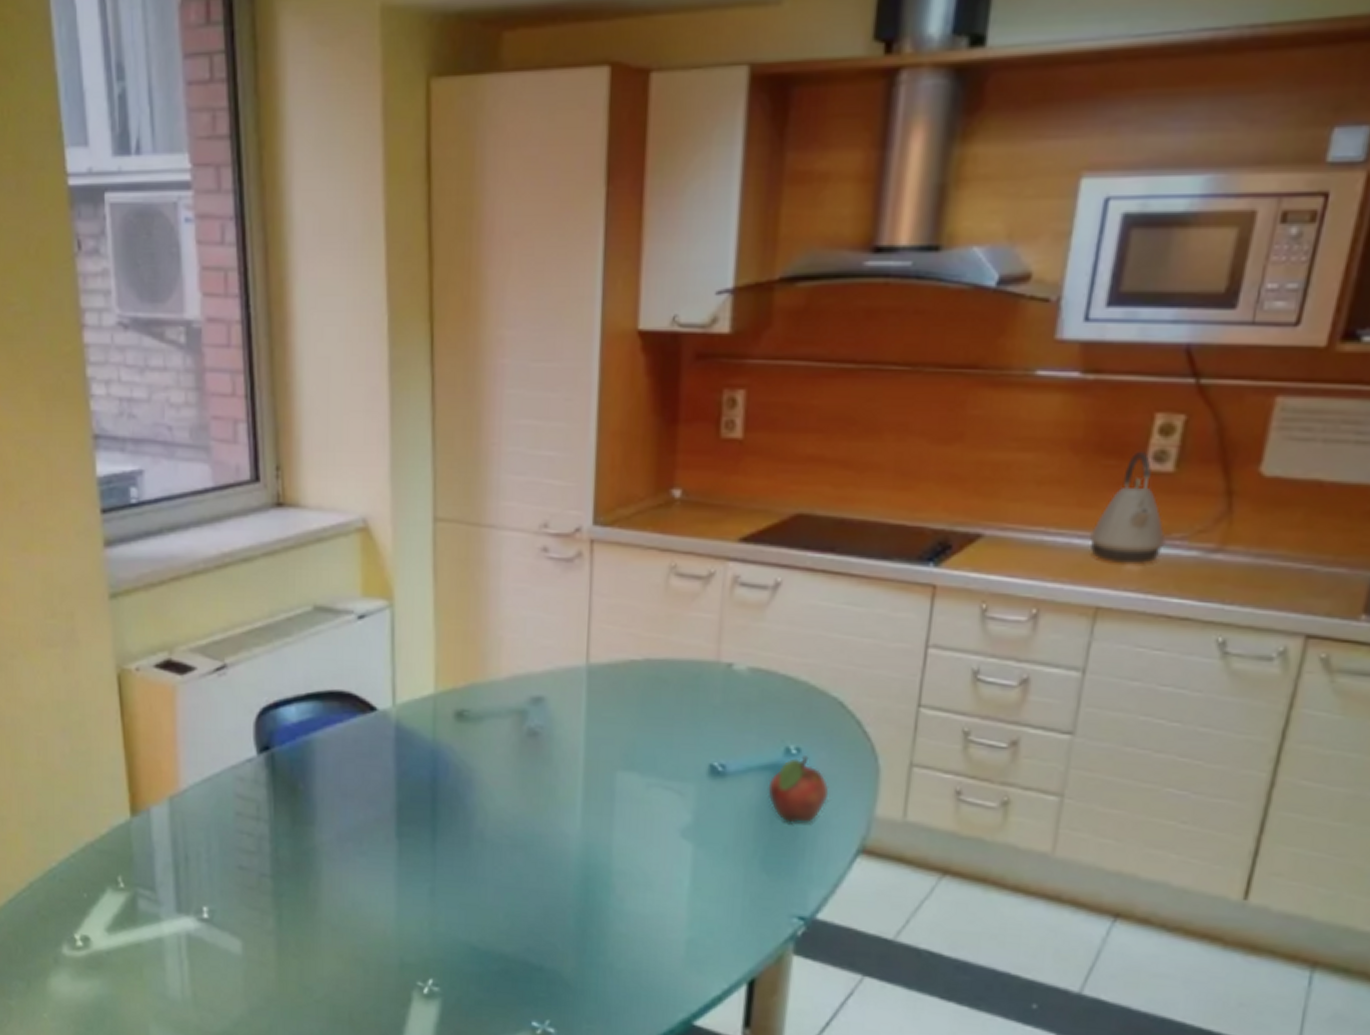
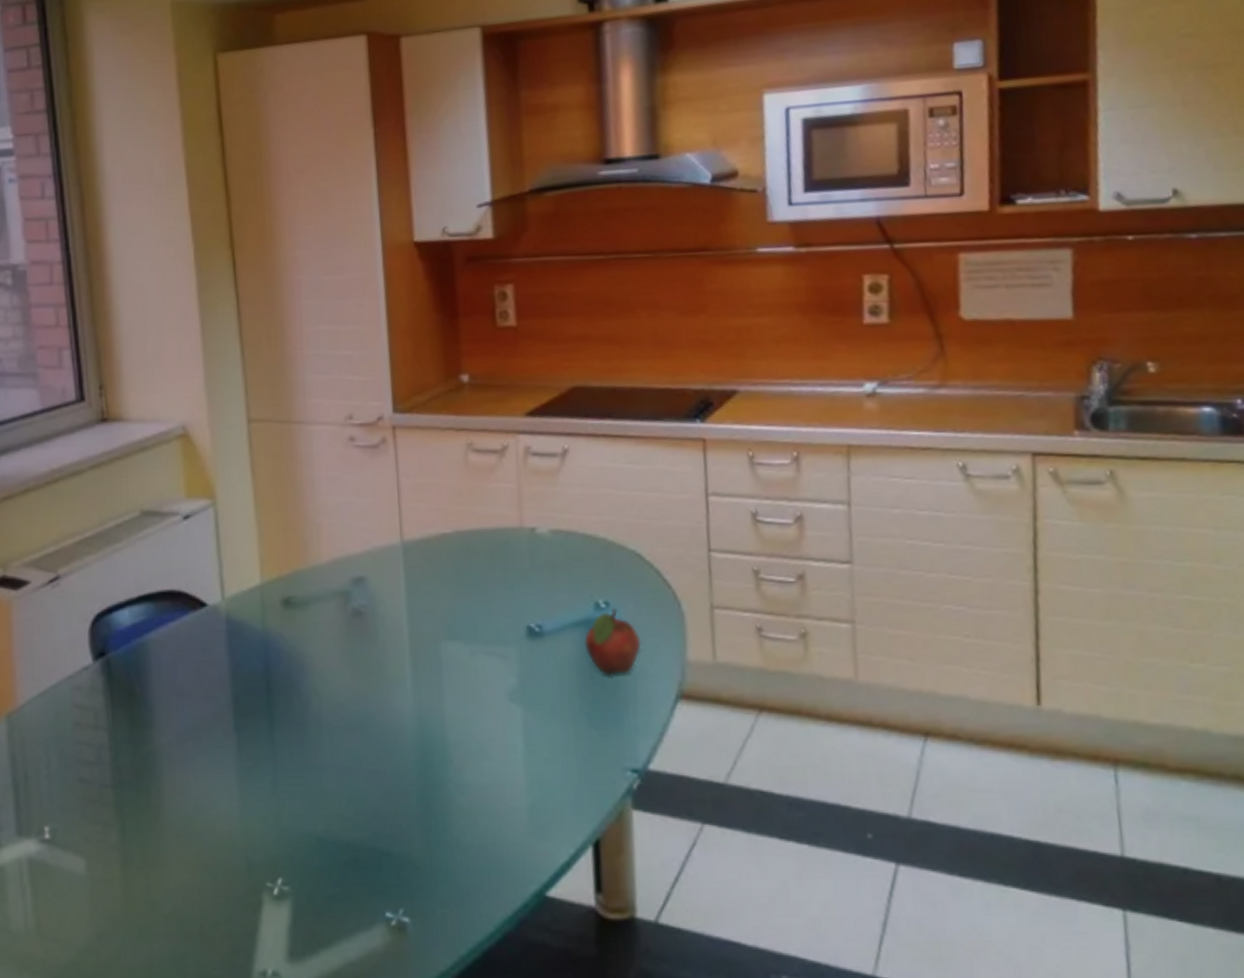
kettle: present [1090,452,1166,565] -> none [830,308,895,406]

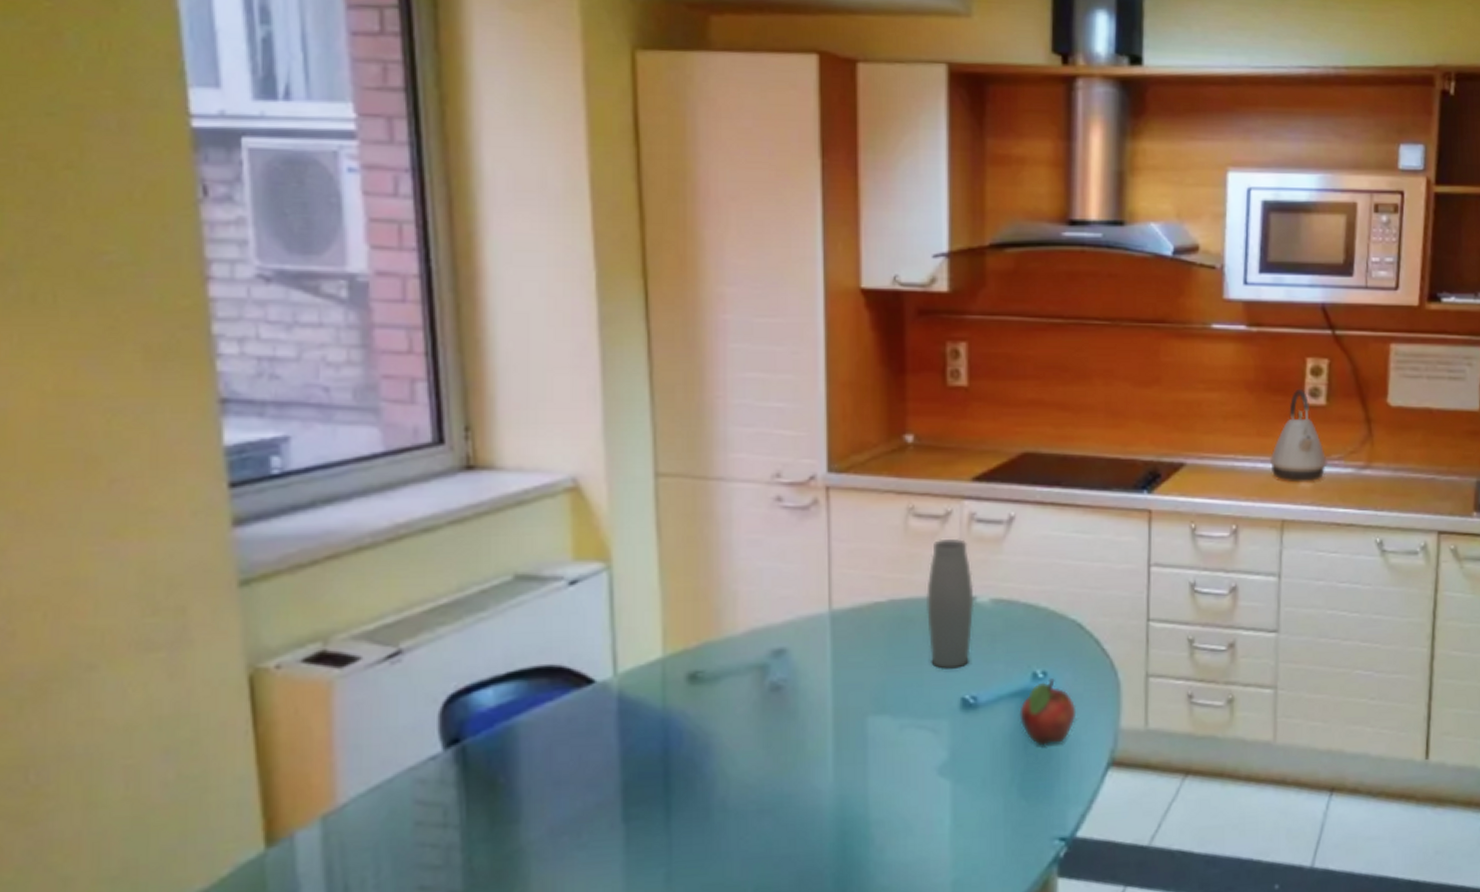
vase: none [488,472,535,600] -> present [926,538,975,671]
kettle: none [830,308,895,406] -> present [1270,390,1327,483]

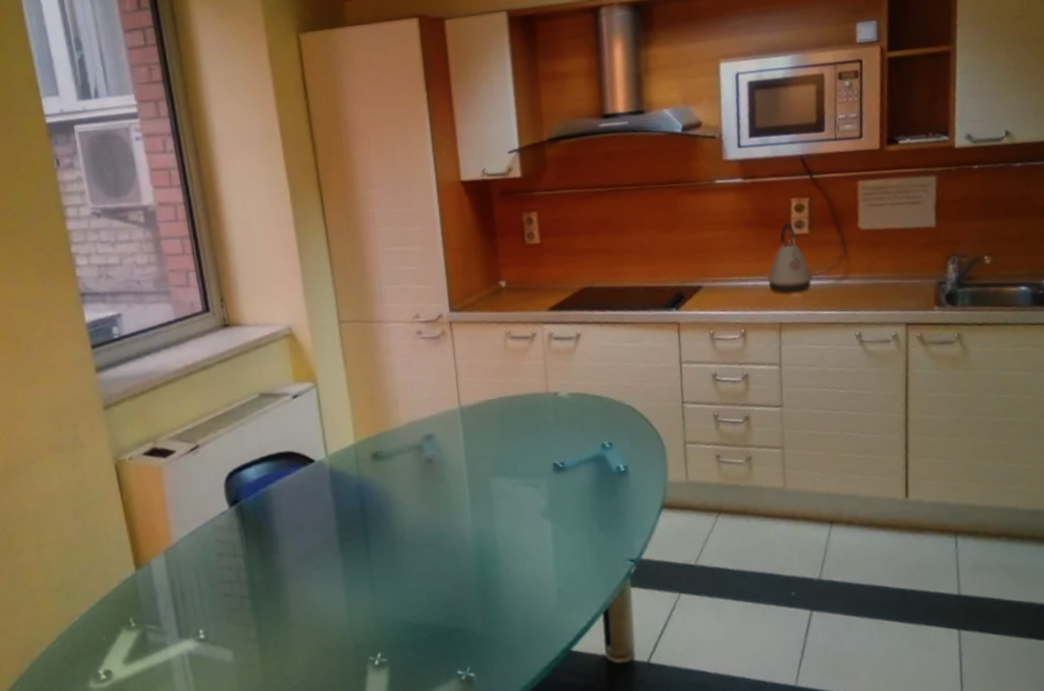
vase: present [926,538,975,671] -> none [523,352,558,445]
fruit: present [1019,678,1077,746] -> none [595,447,636,495]

